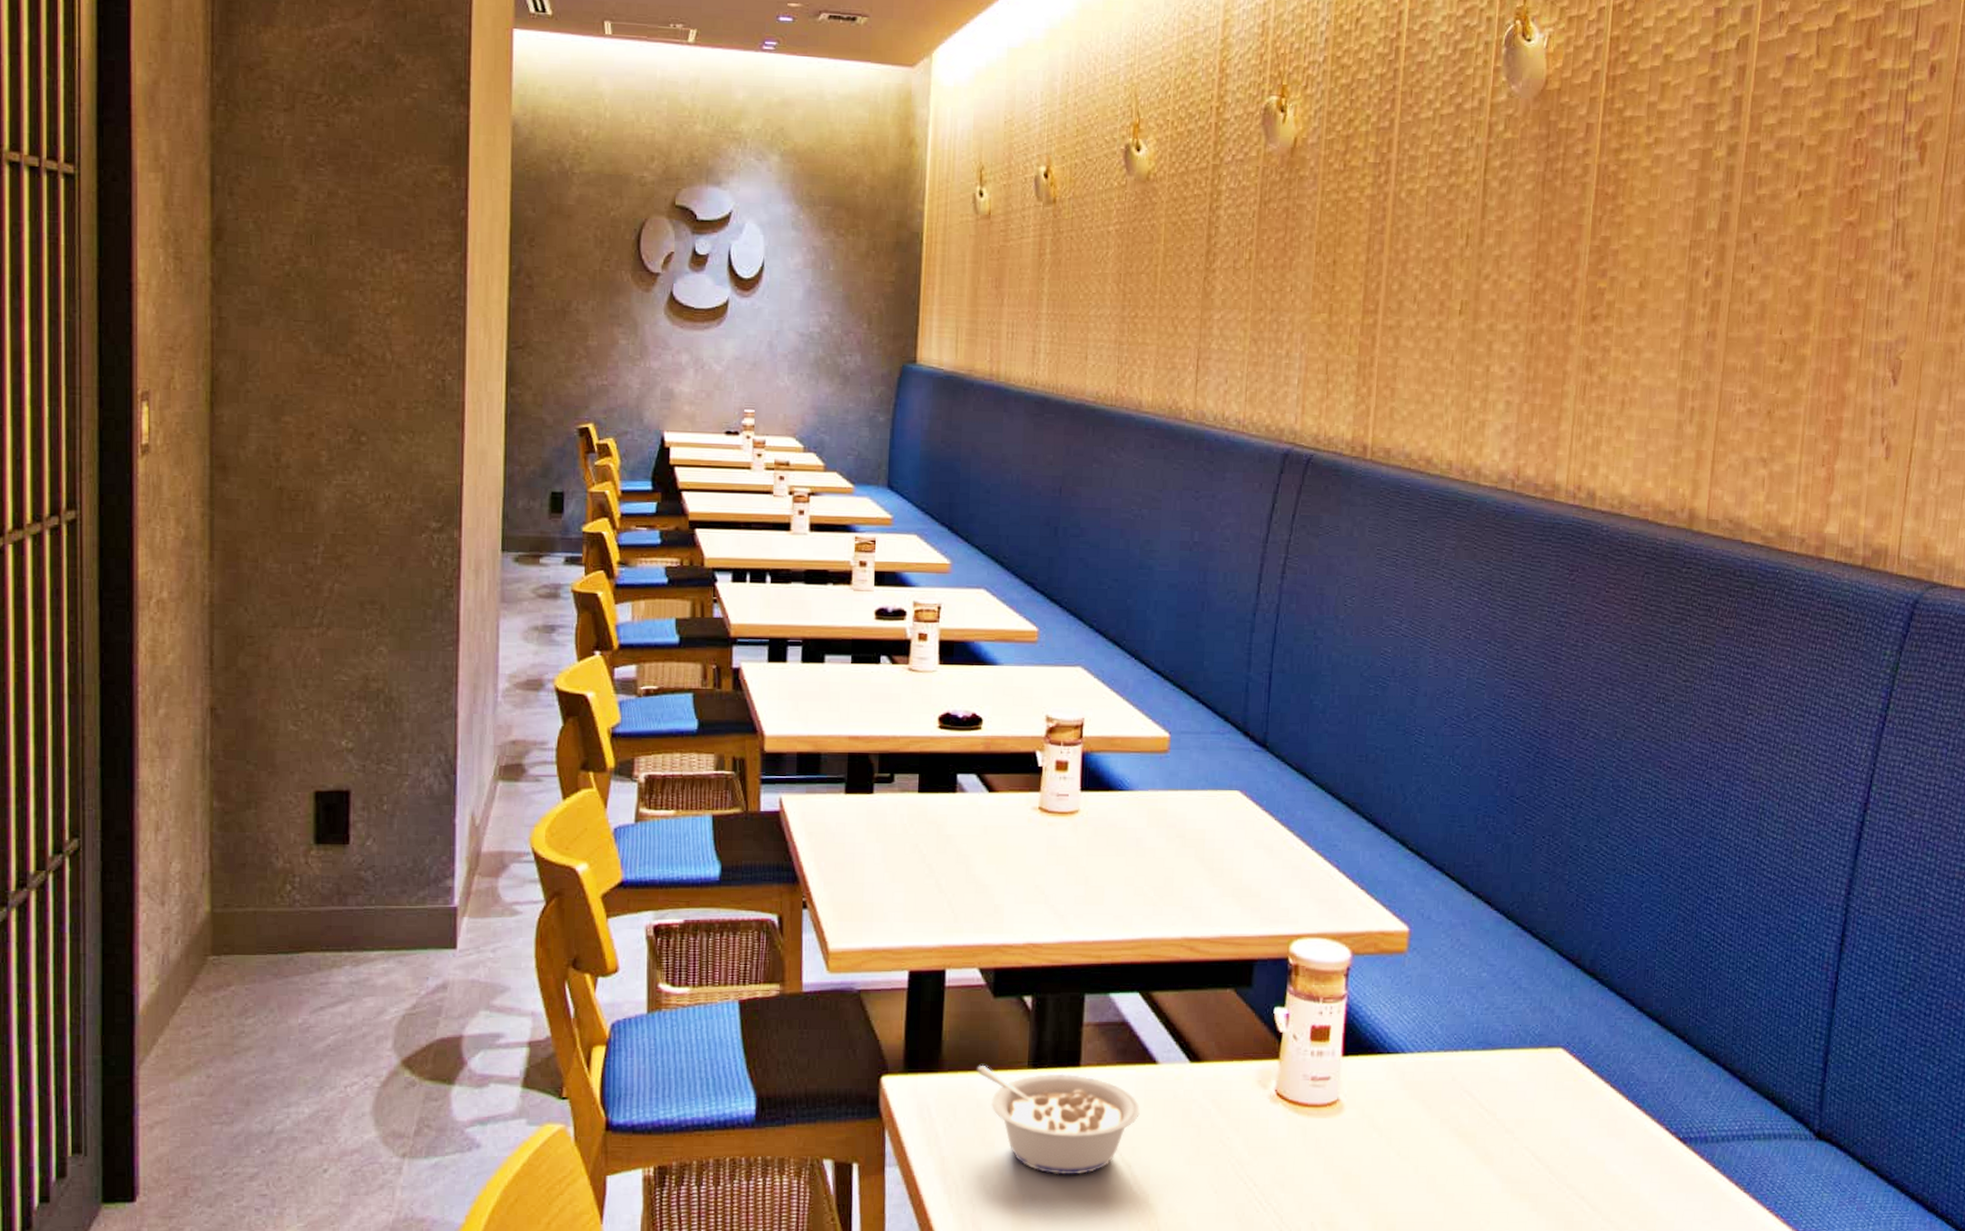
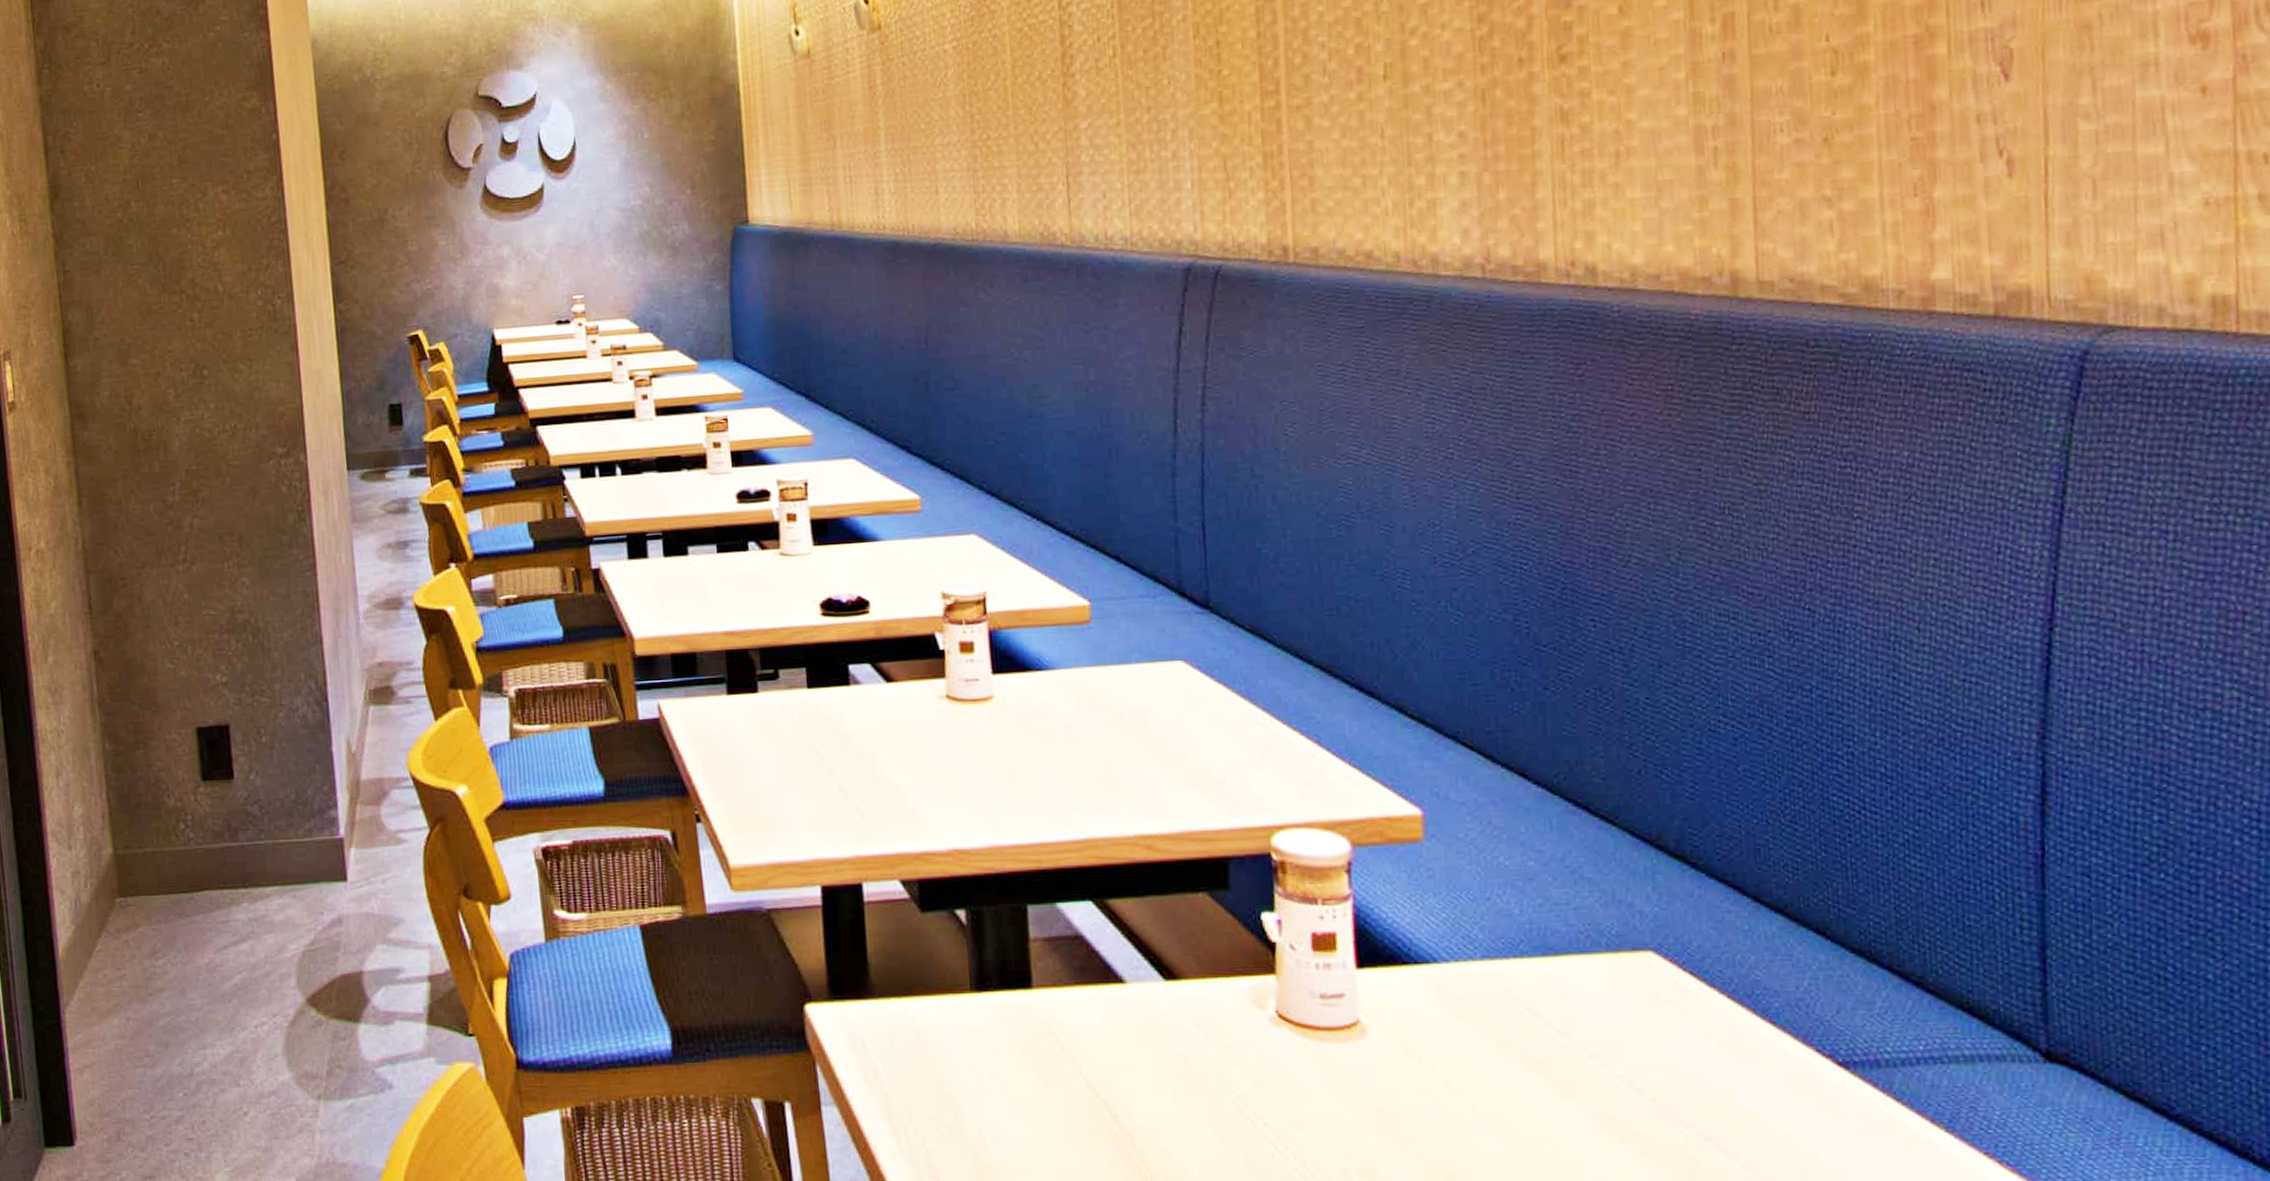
legume: present [977,1066,1140,1175] -> none [911,990,1111,1114]

